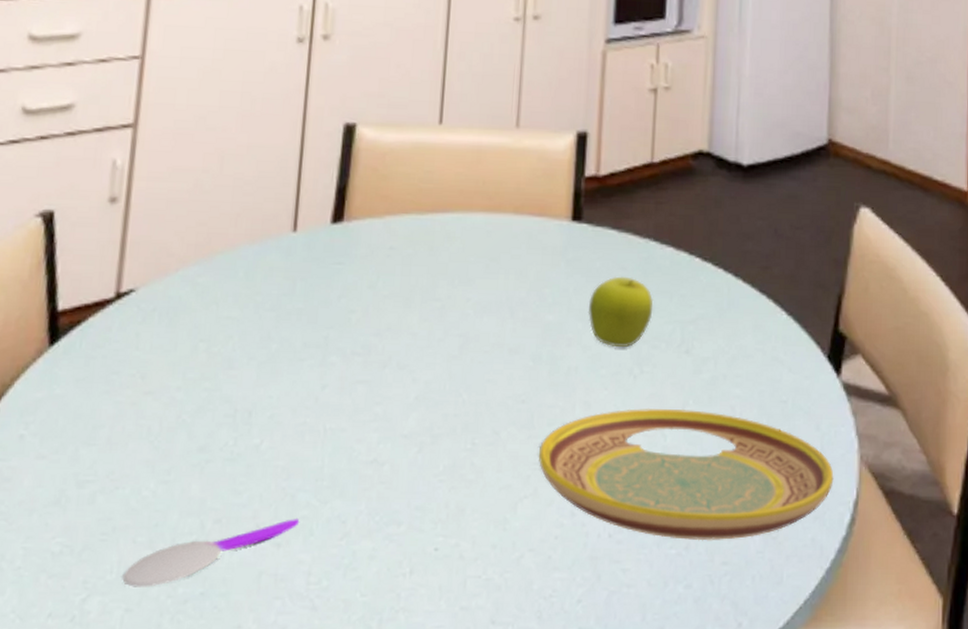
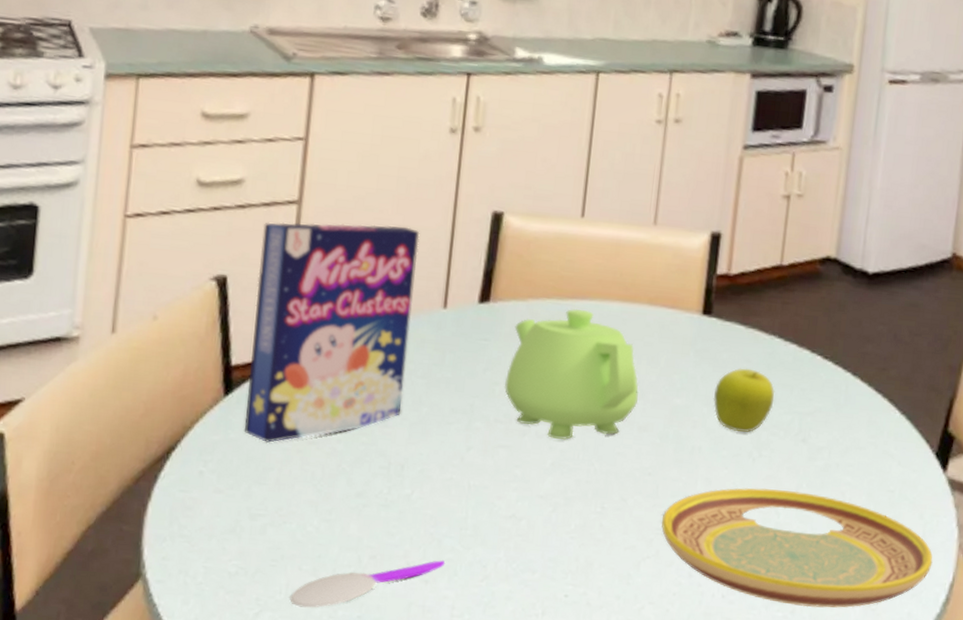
cereal box: none [71,145,266,397] -> present [244,222,420,444]
teapot: none [362,223,508,370] -> present [505,308,639,441]

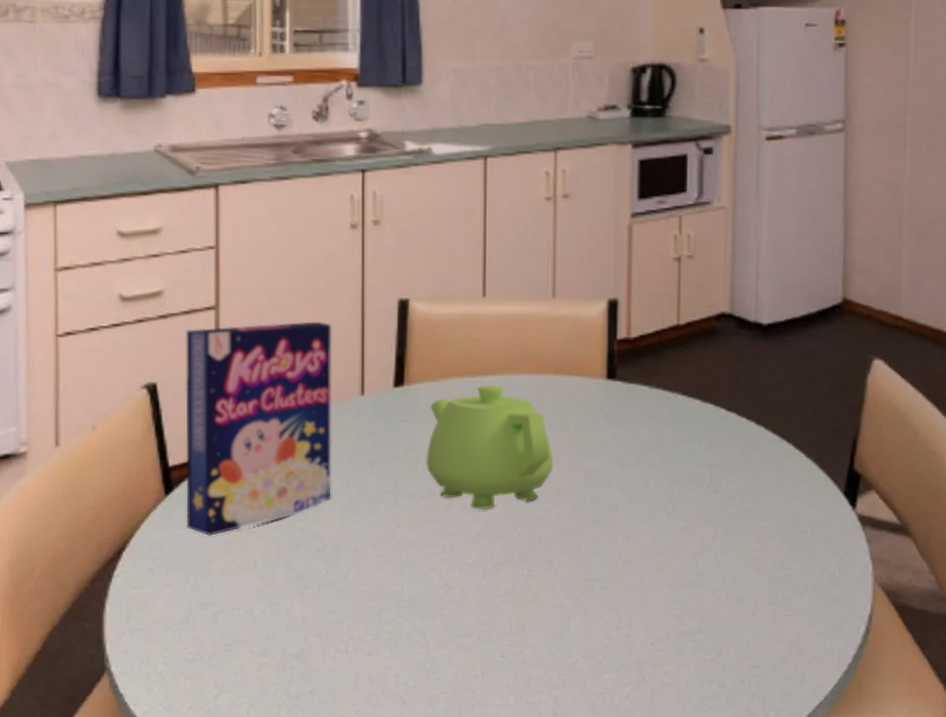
spoon: present [290,559,446,608] -> none [245,631,387,687]
plate: present [661,487,933,608] -> none [586,538,850,649]
fruit: present [713,368,775,432] -> none [624,426,684,487]

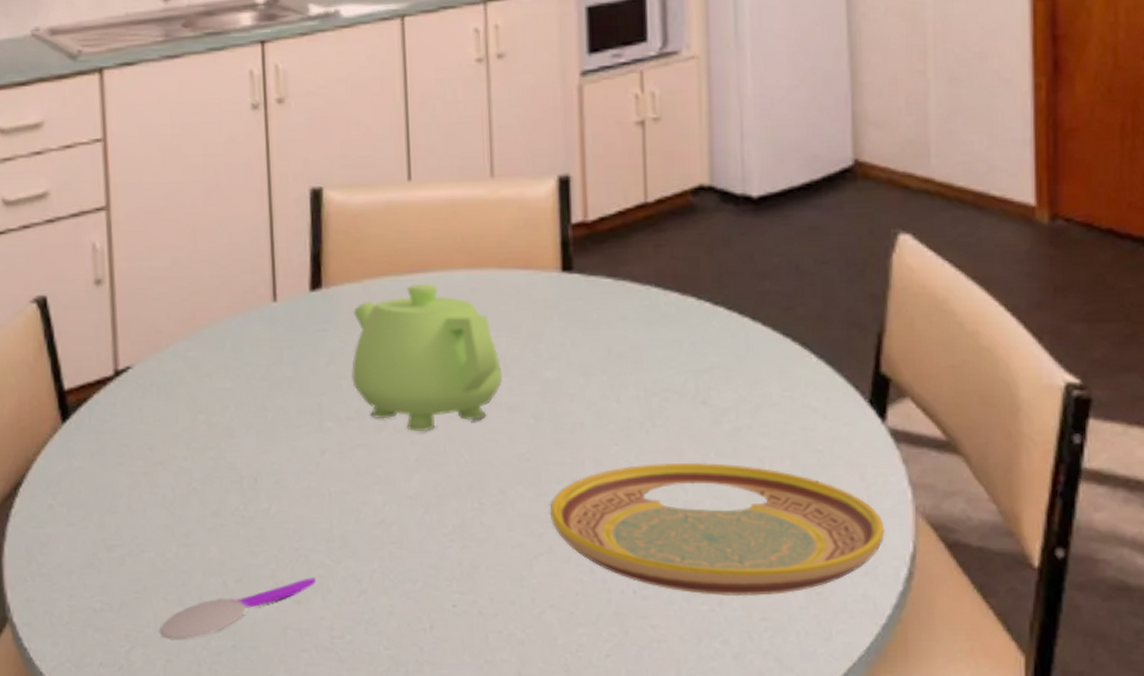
cereal box: present [185,321,332,537] -> none [75,218,245,469]
spoon: none [245,631,387,687] -> present [159,576,317,641]
plate: none [586,538,850,649] -> present [549,462,885,597]

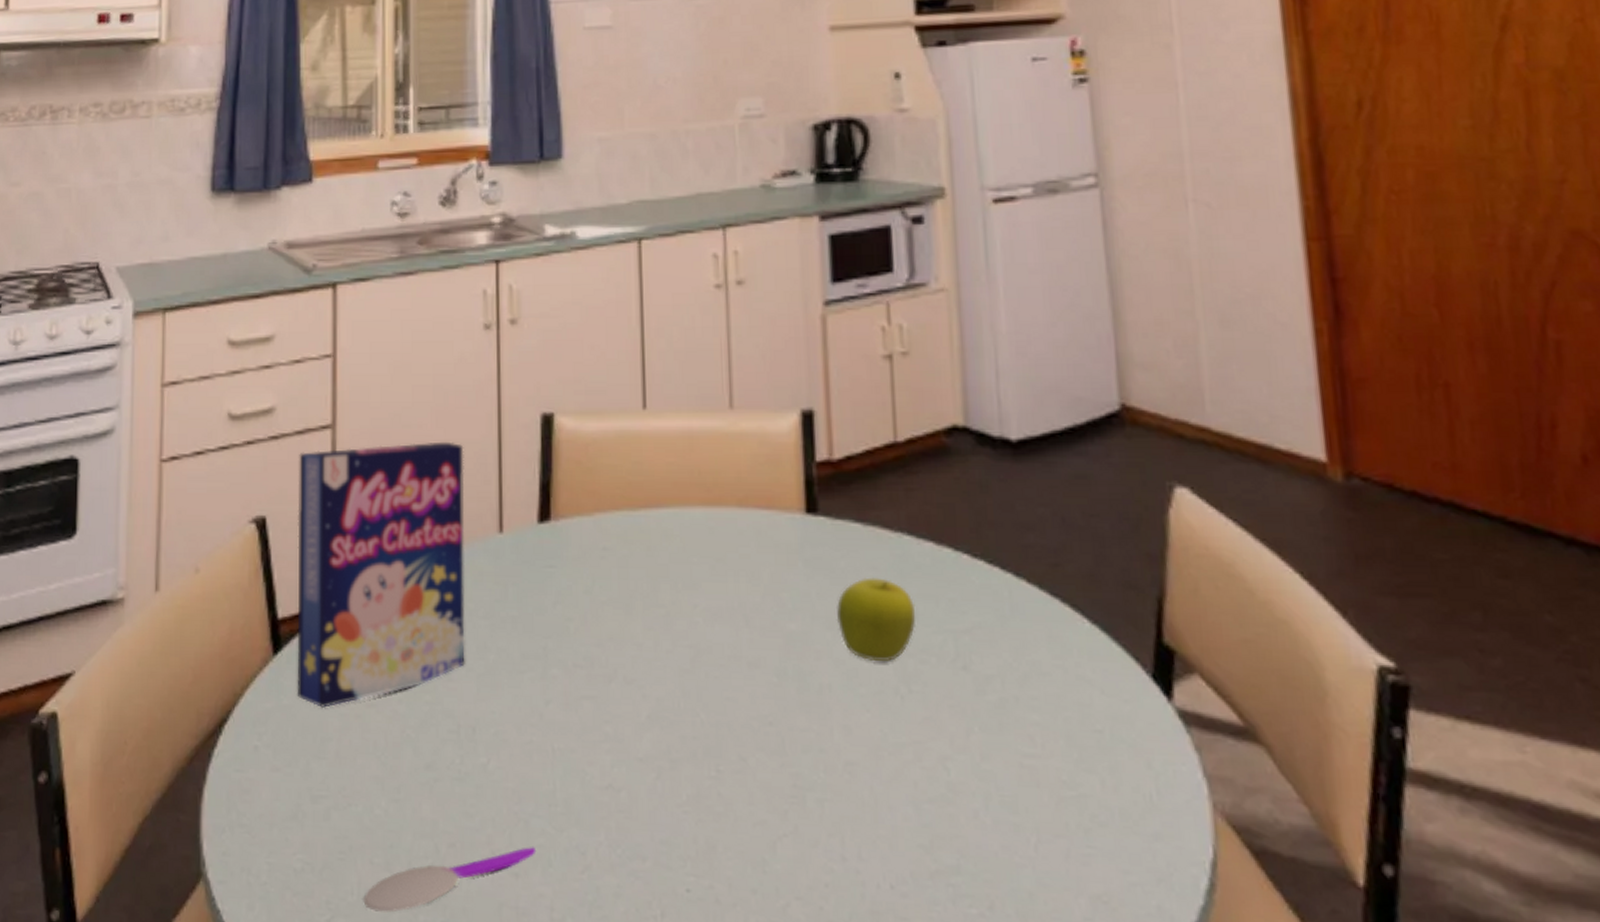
cereal box: none [75,218,245,469] -> present [297,441,465,709]
teapot: present [352,283,502,432] -> none [580,519,742,686]
plate: present [549,462,885,597] -> none [795,734,1179,901]
fruit: none [588,327,661,400] -> present [836,577,916,661]

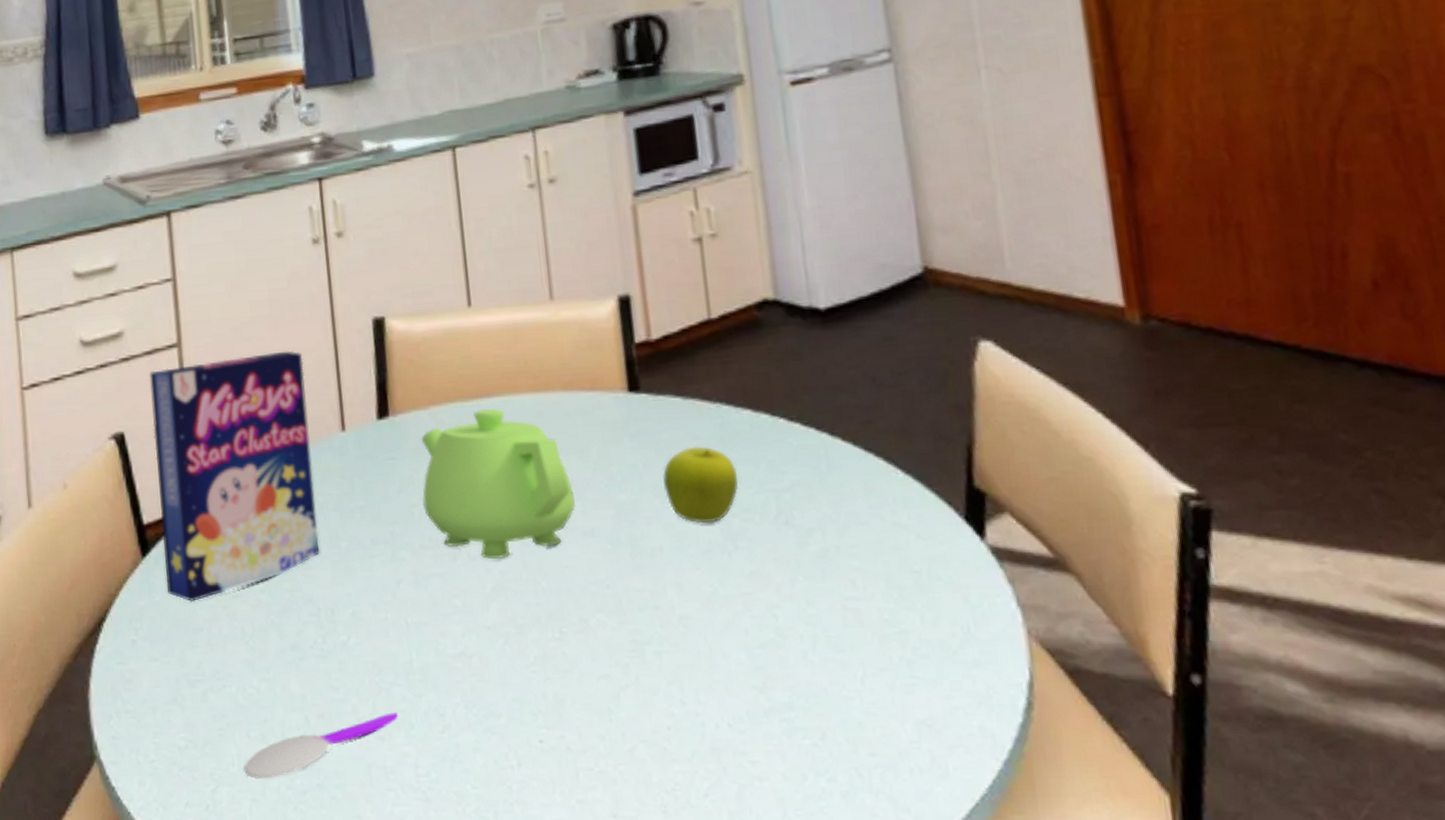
teapot: none [580,519,742,686] -> present [421,408,575,560]

